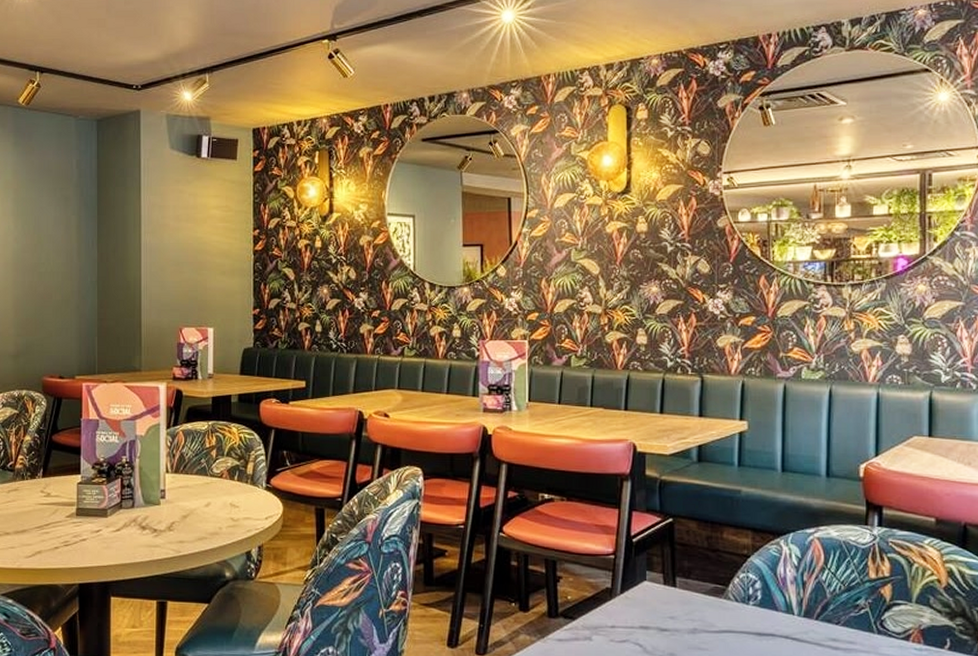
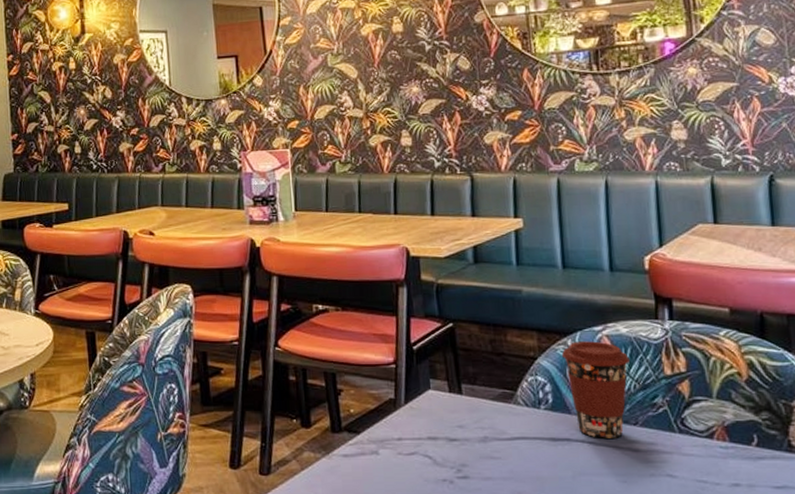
coffee cup: none [773,542,838,636] -> present [561,341,631,438]

